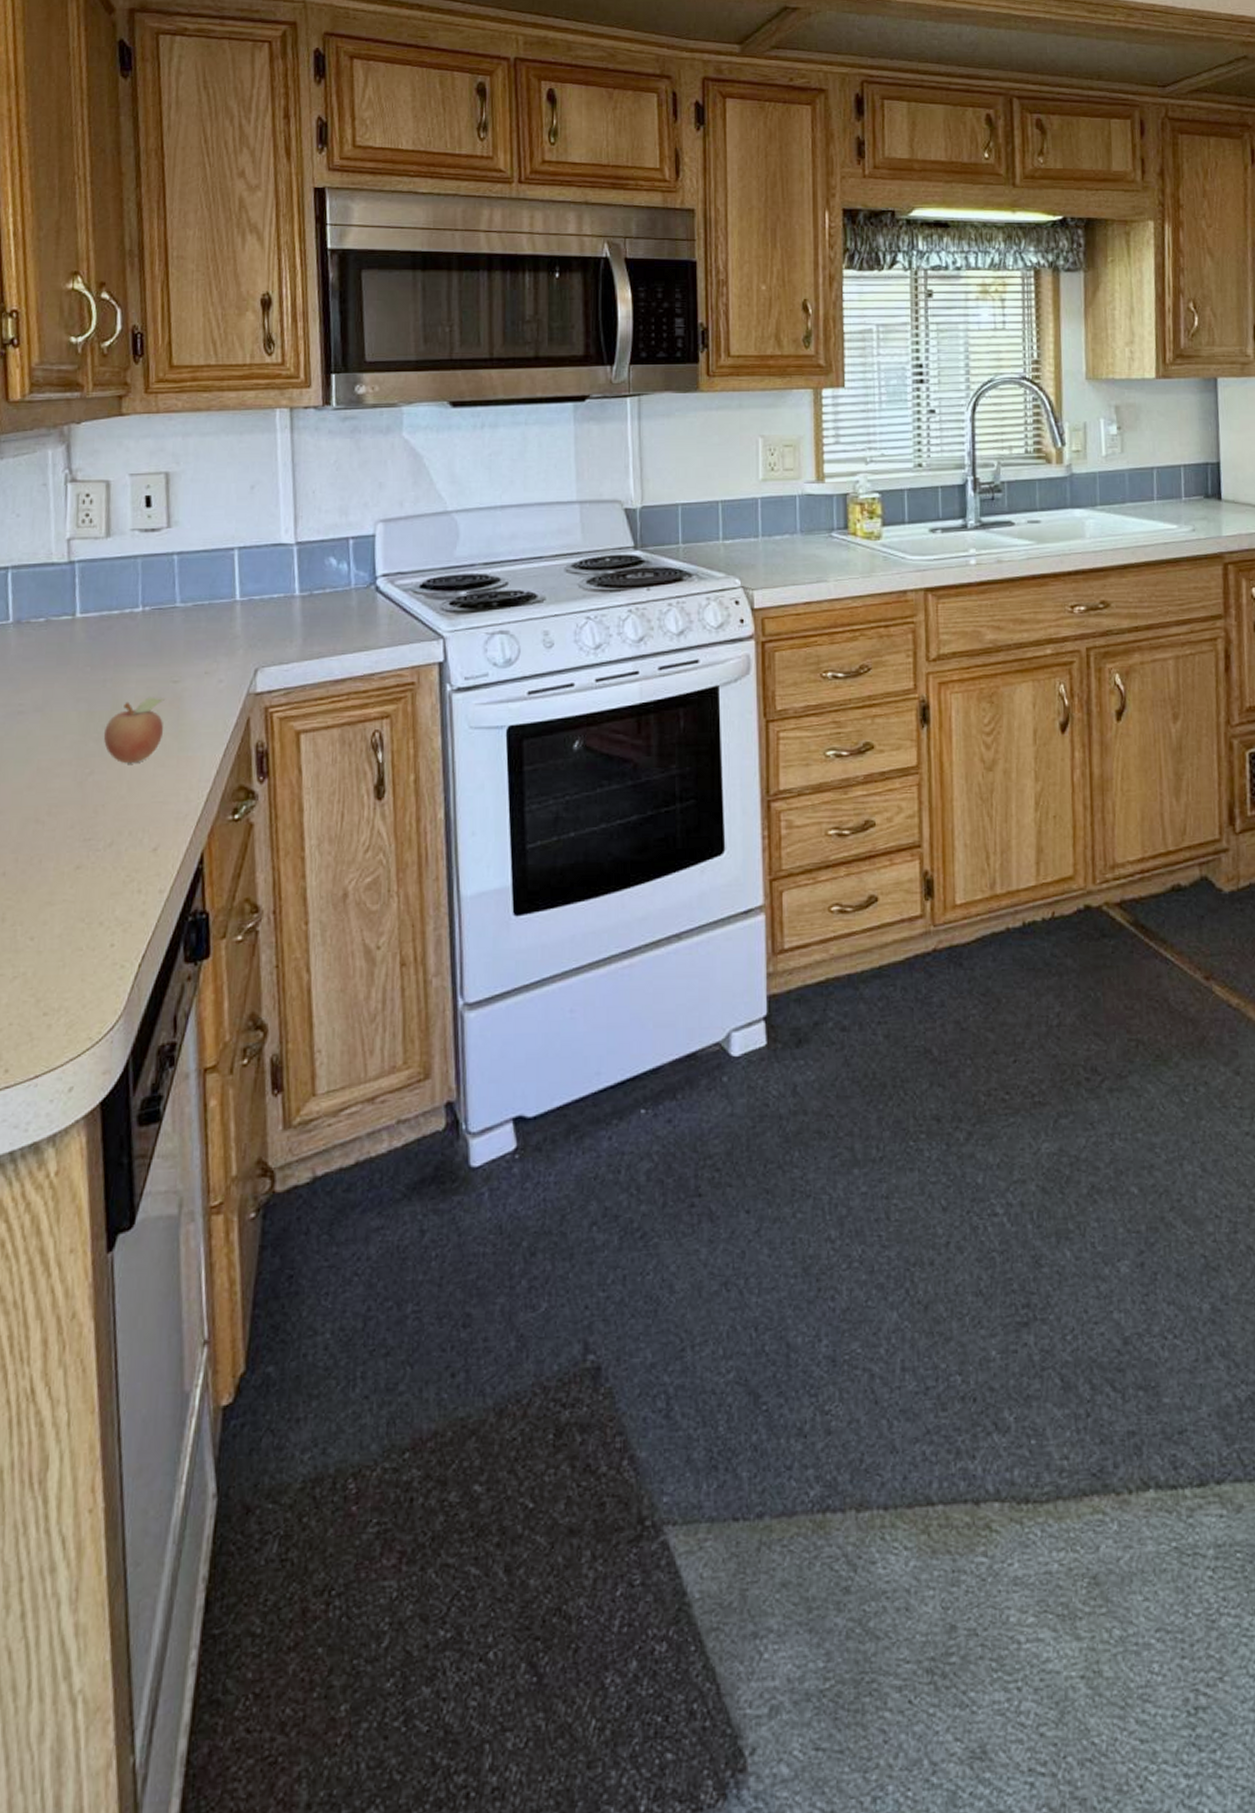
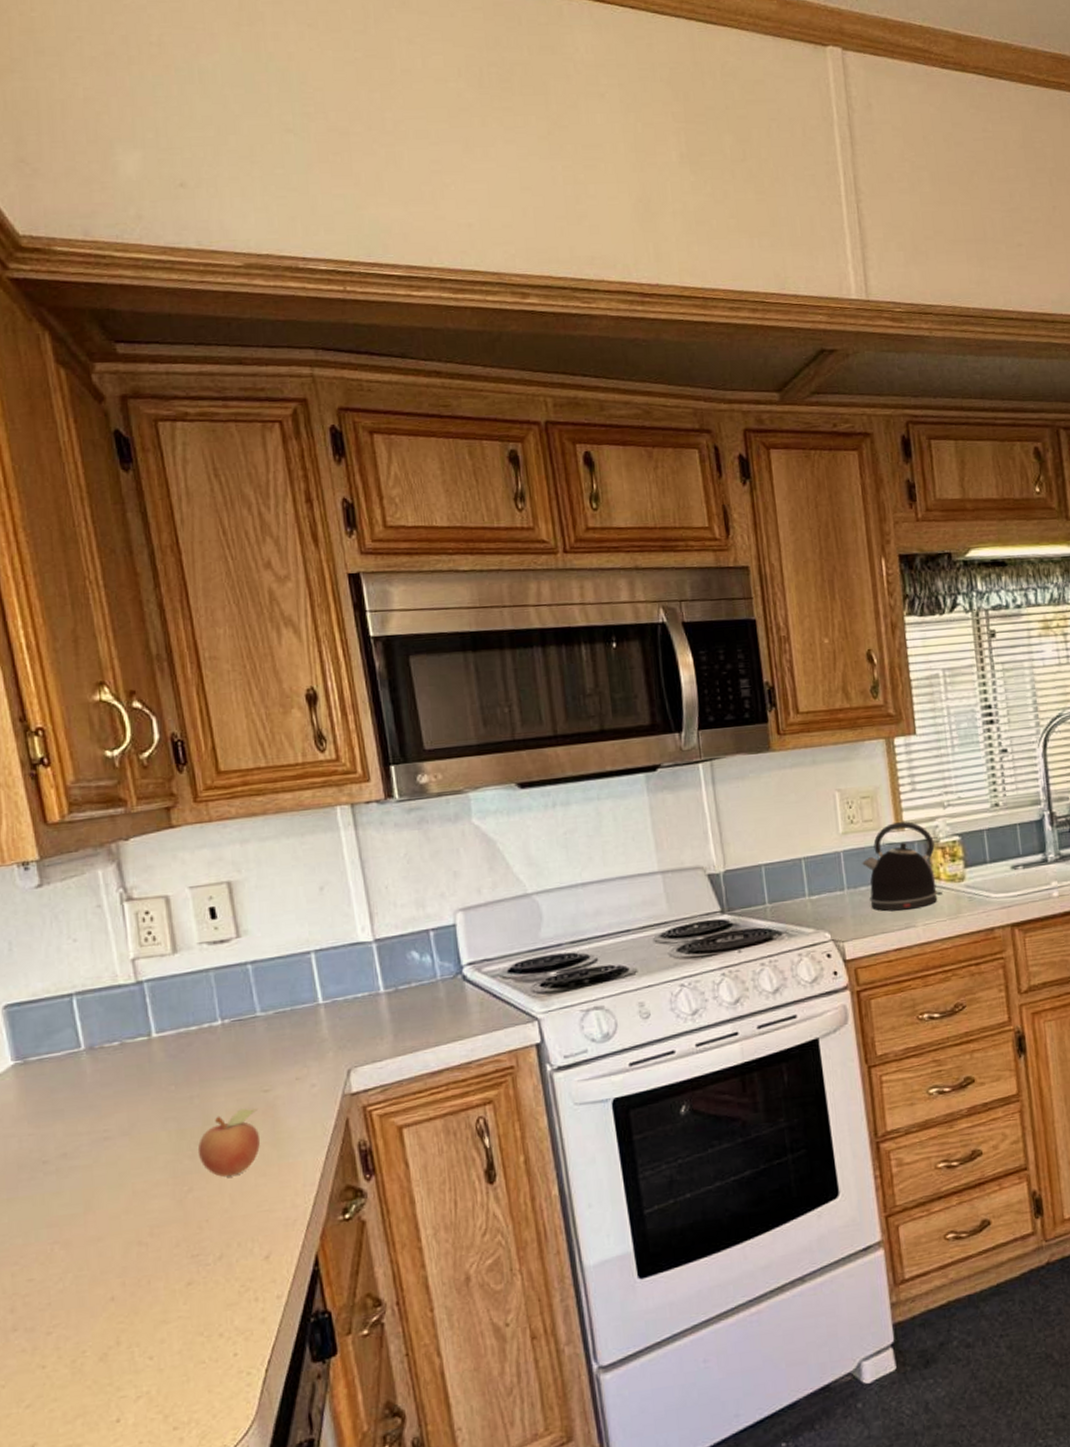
kettle: none [779,474,857,563] -> present [862,821,943,911]

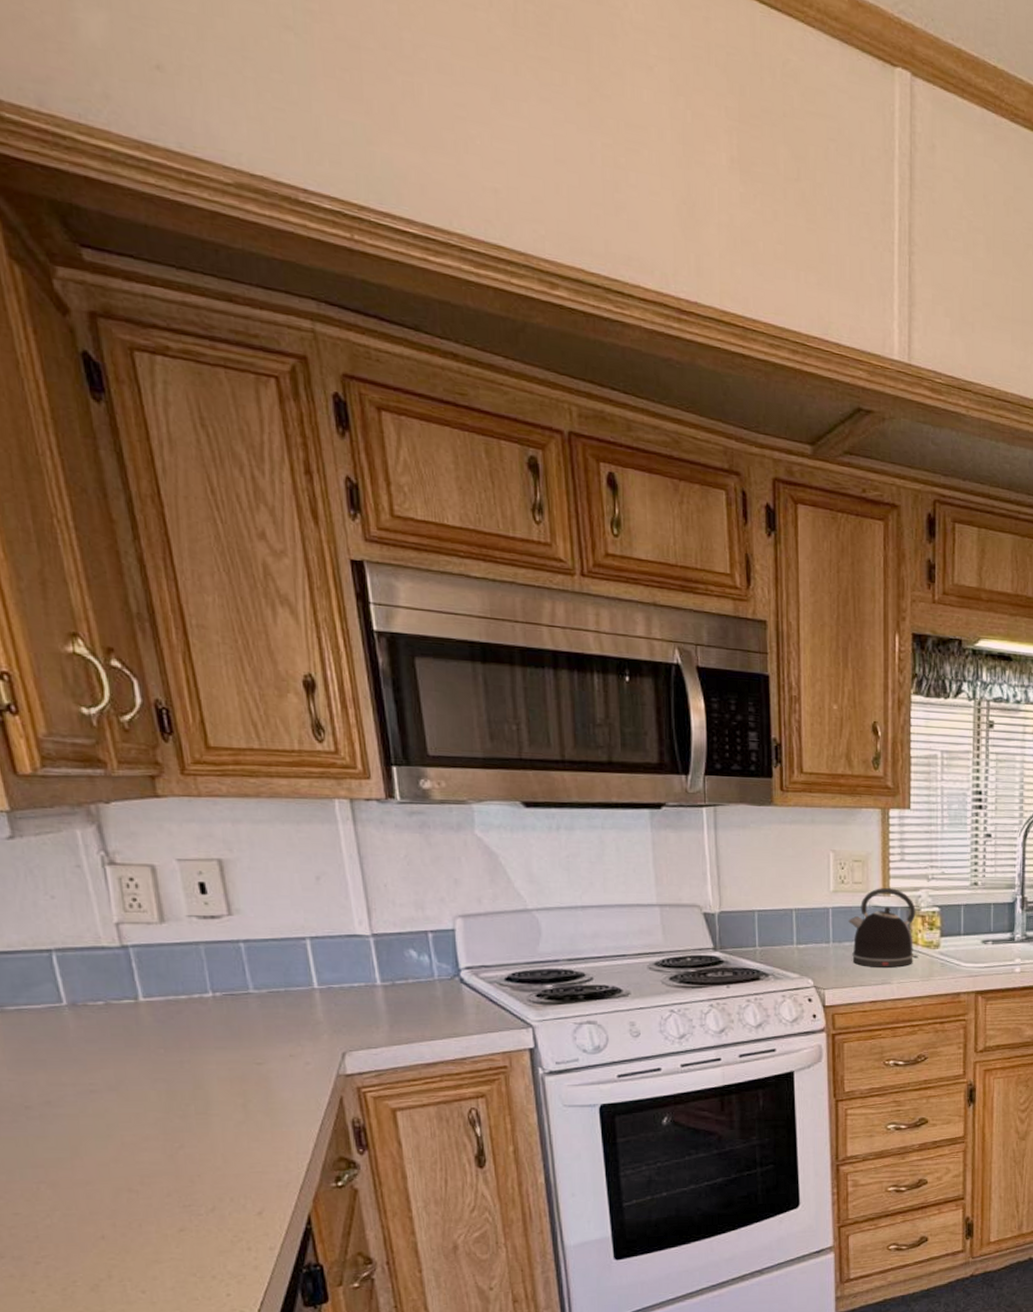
fruit: present [197,1108,261,1177] -> none [188,1077,254,1139]

